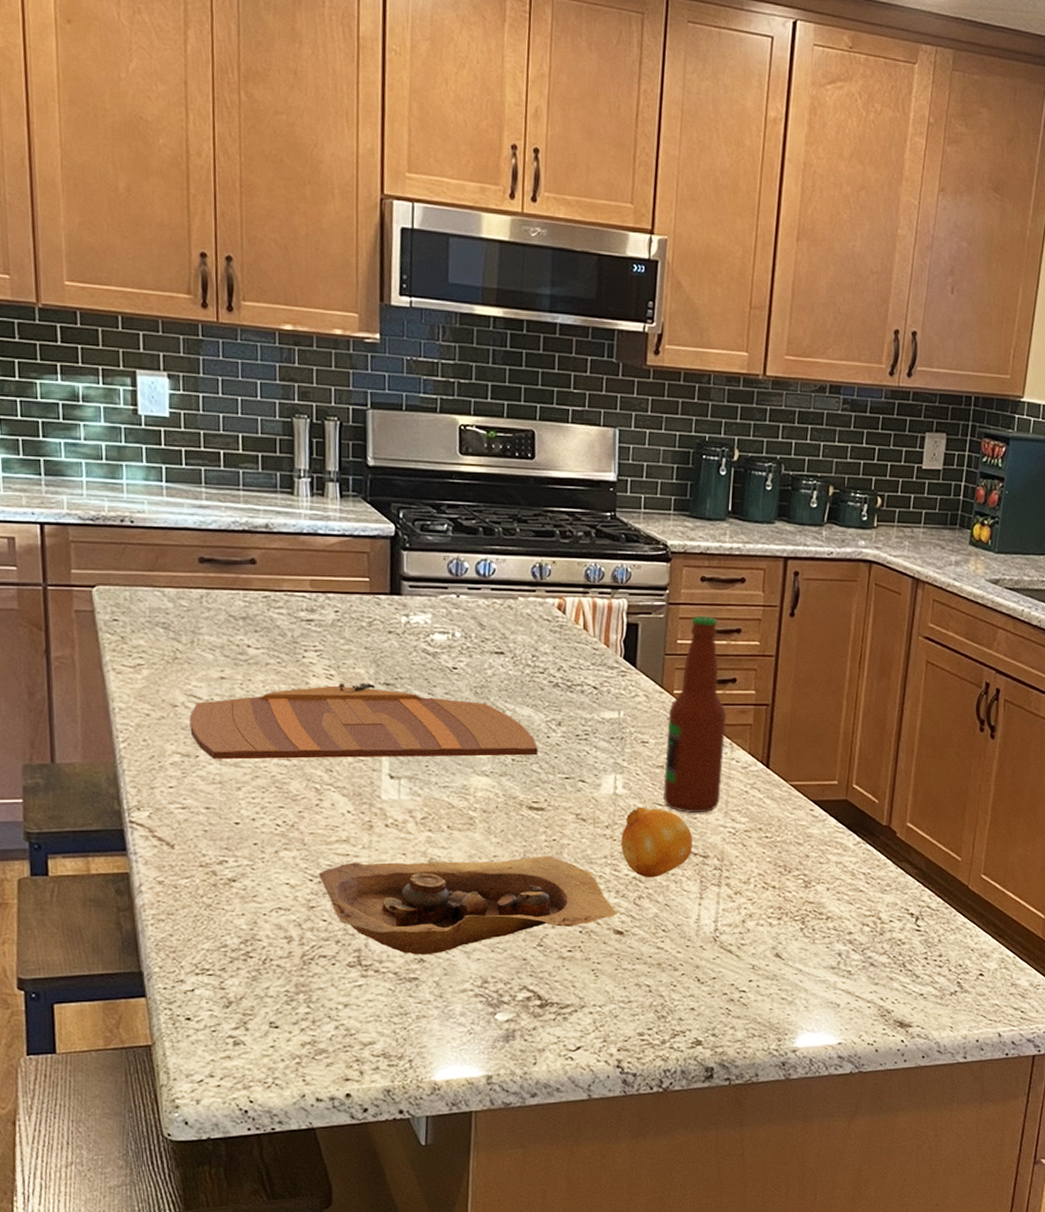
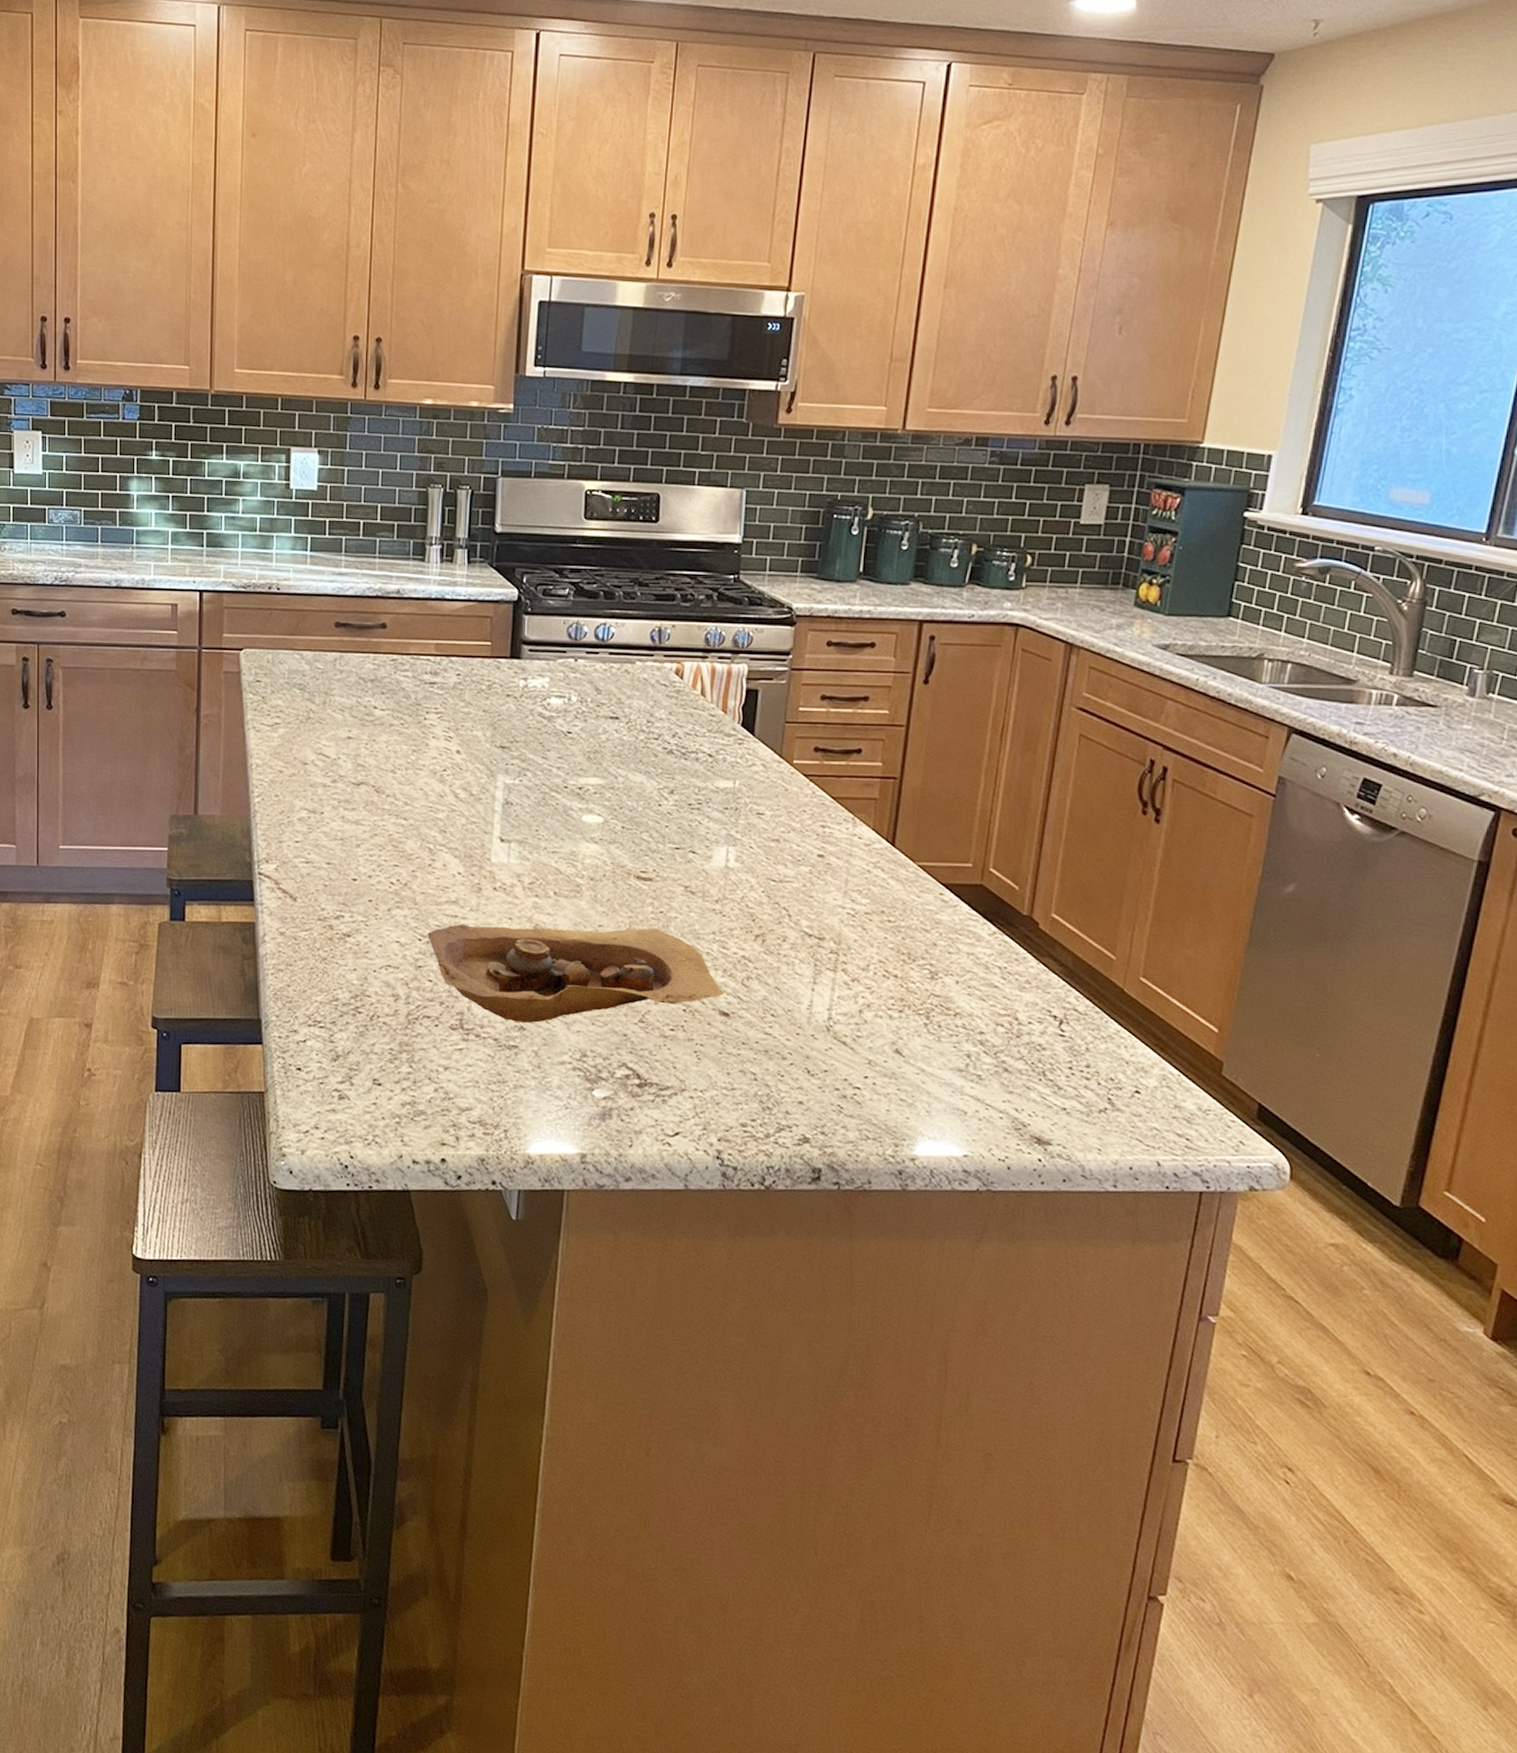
cutting board: present [189,683,538,759] -> none [317,746,649,824]
fruit: present [620,806,692,878] -> none [730,881,807,958]
bottle: present [662,615,727,814] -> none [777,681,850,892]

